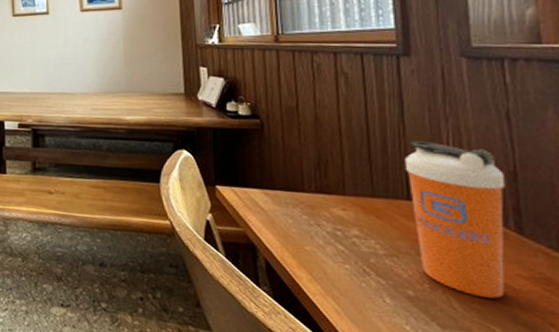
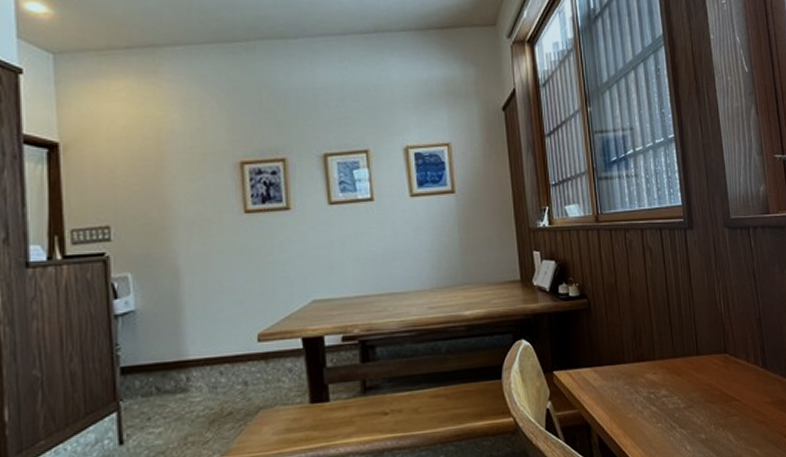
shaker bottle: present [404,141,506,299] -> none [694,302,759,427]

